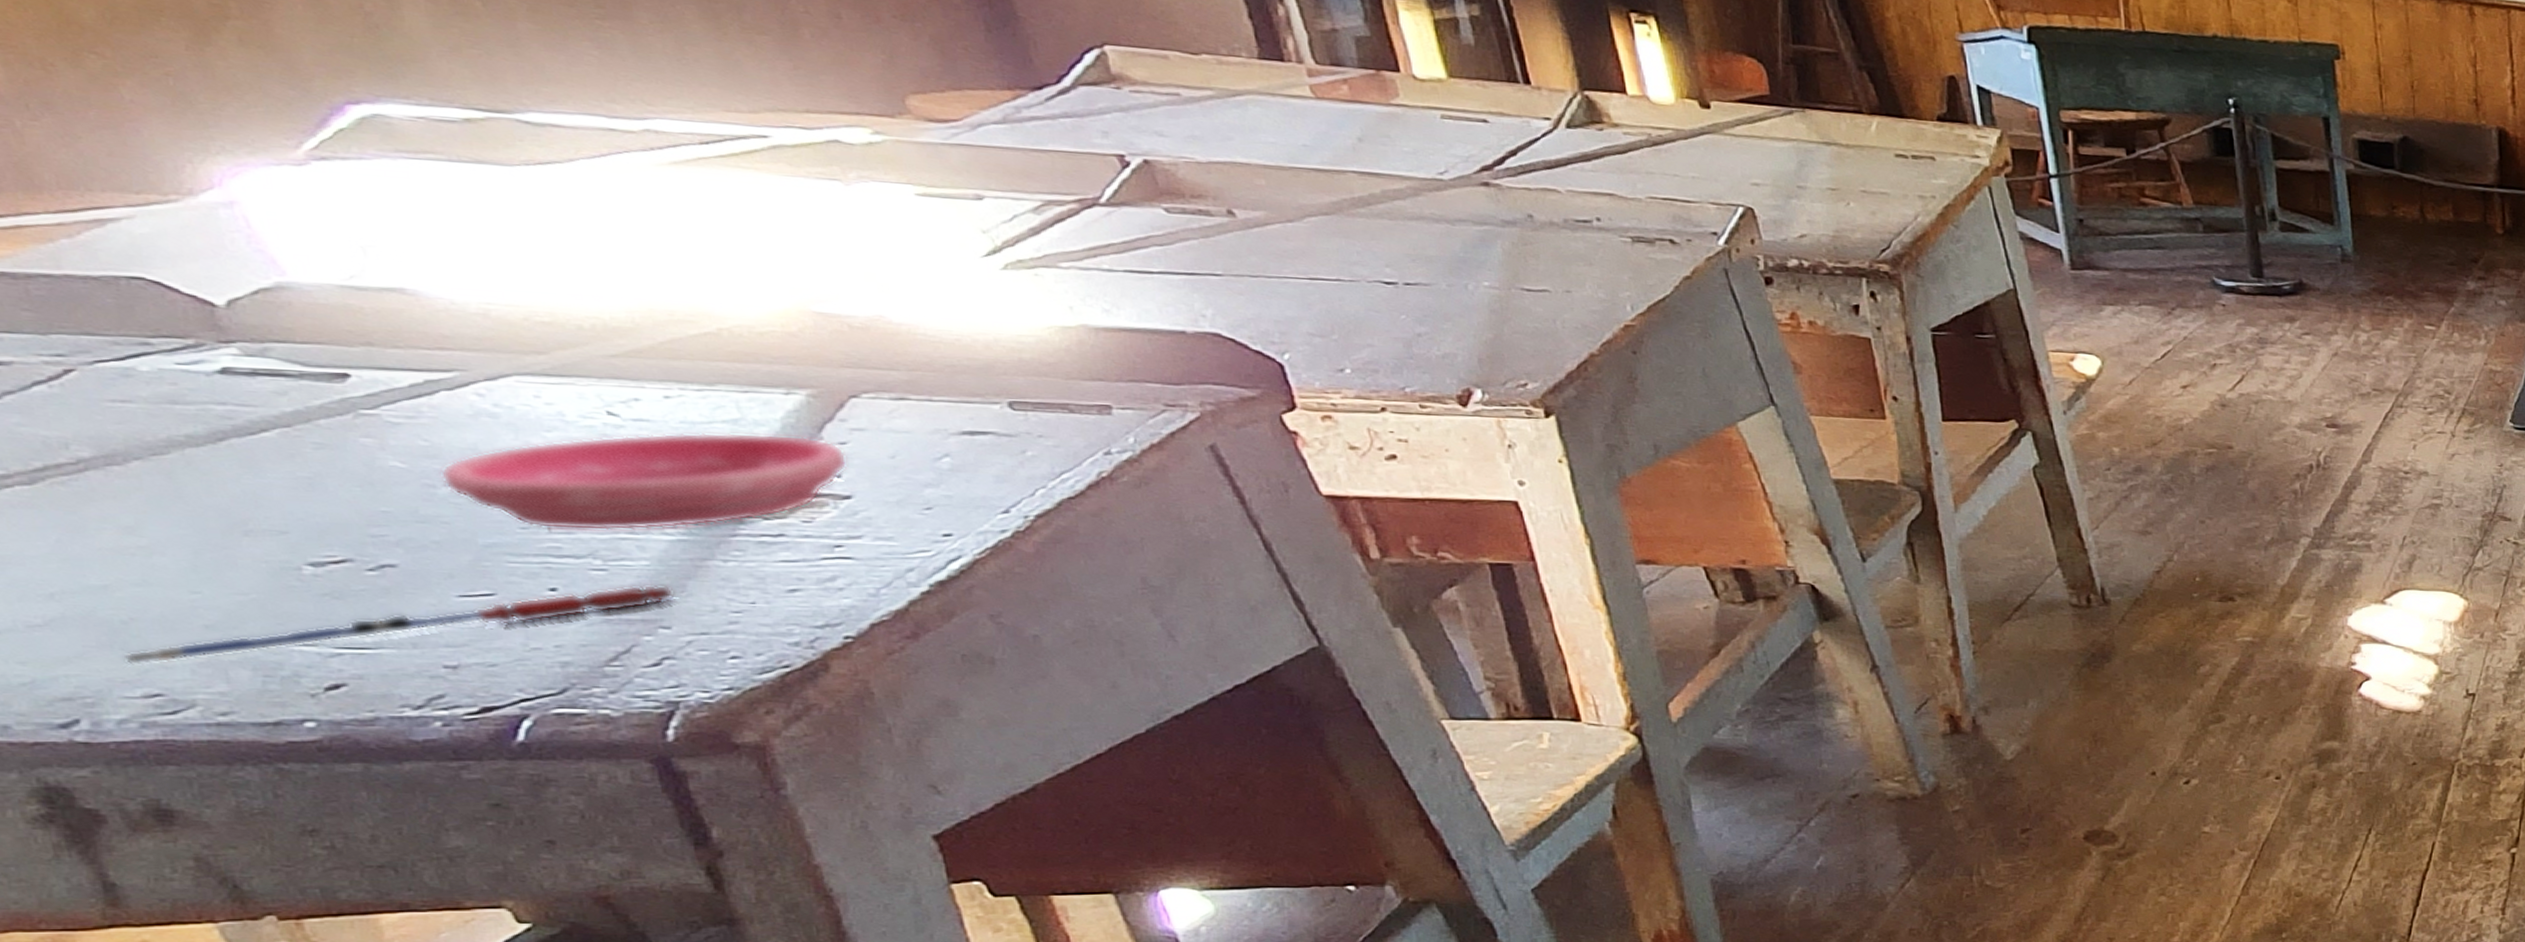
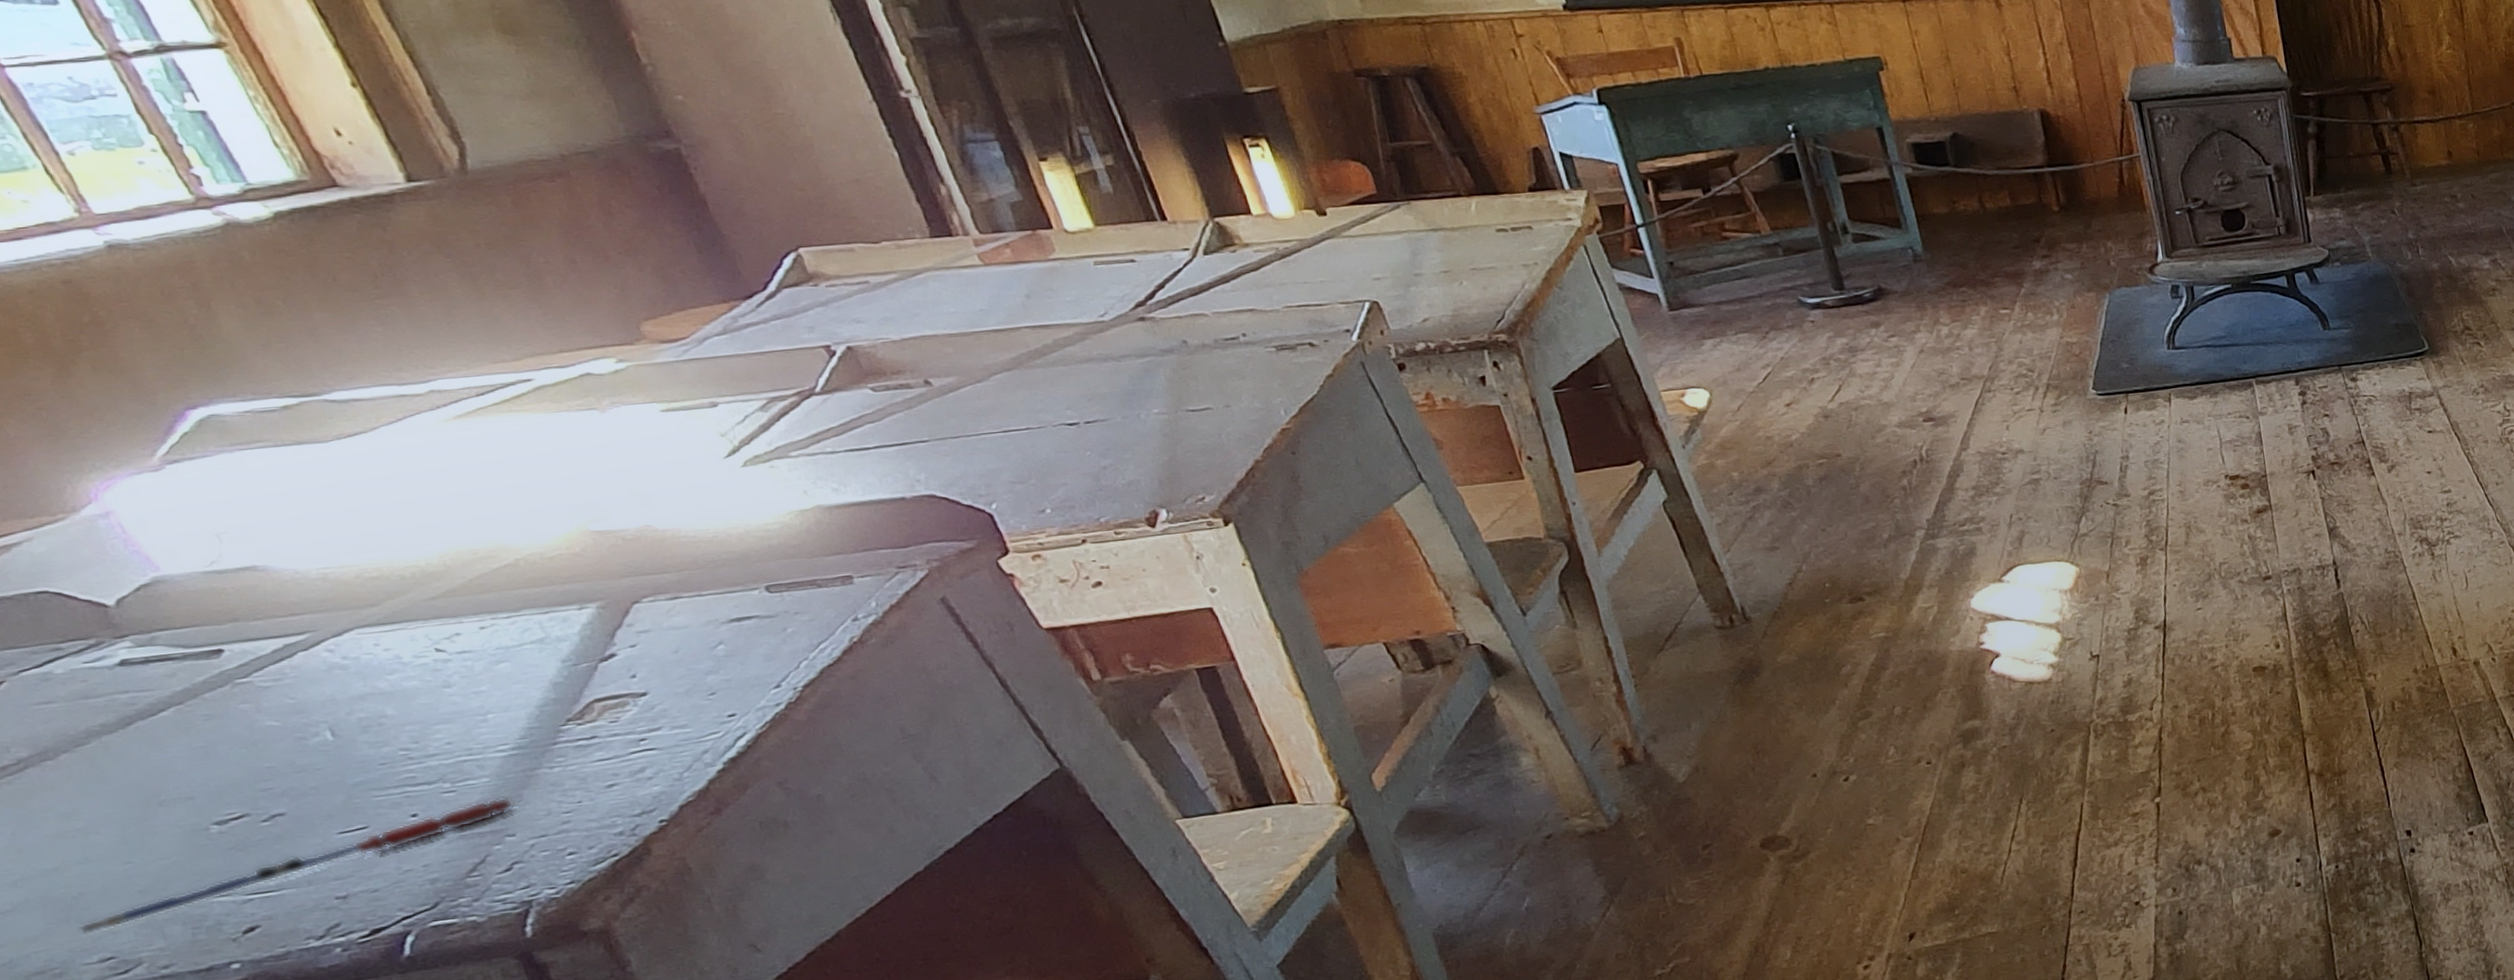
saucer: present [439,432,848,531] -> none [307,644,640,762]

